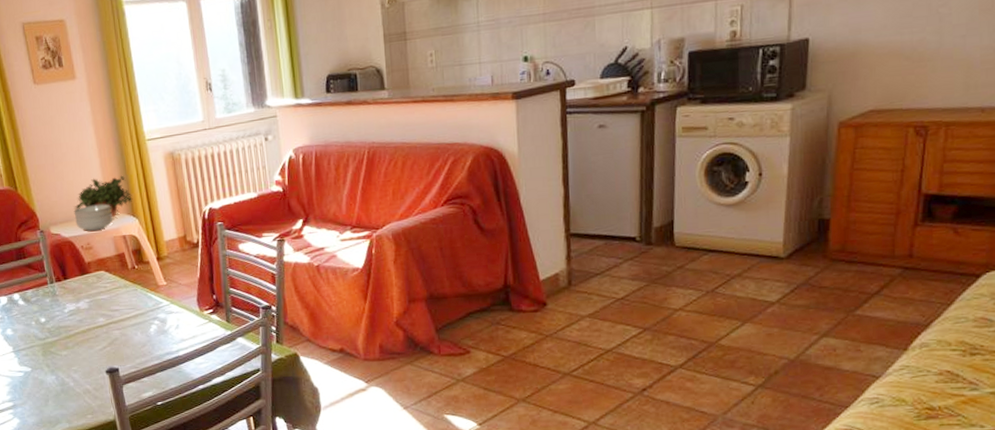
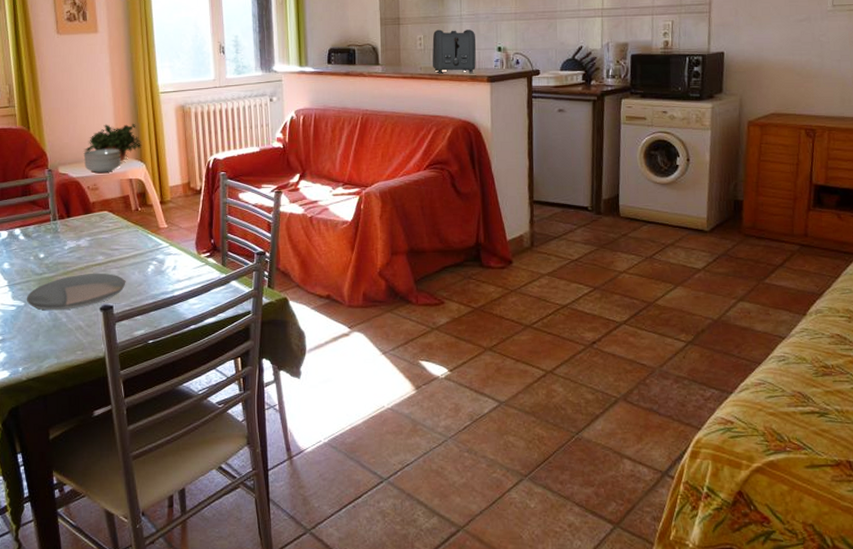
plate: none [32,335,129,375] -> present [26,273,125,311]
toaster: none [445,38,498,94] -> present [432,29,476,74]

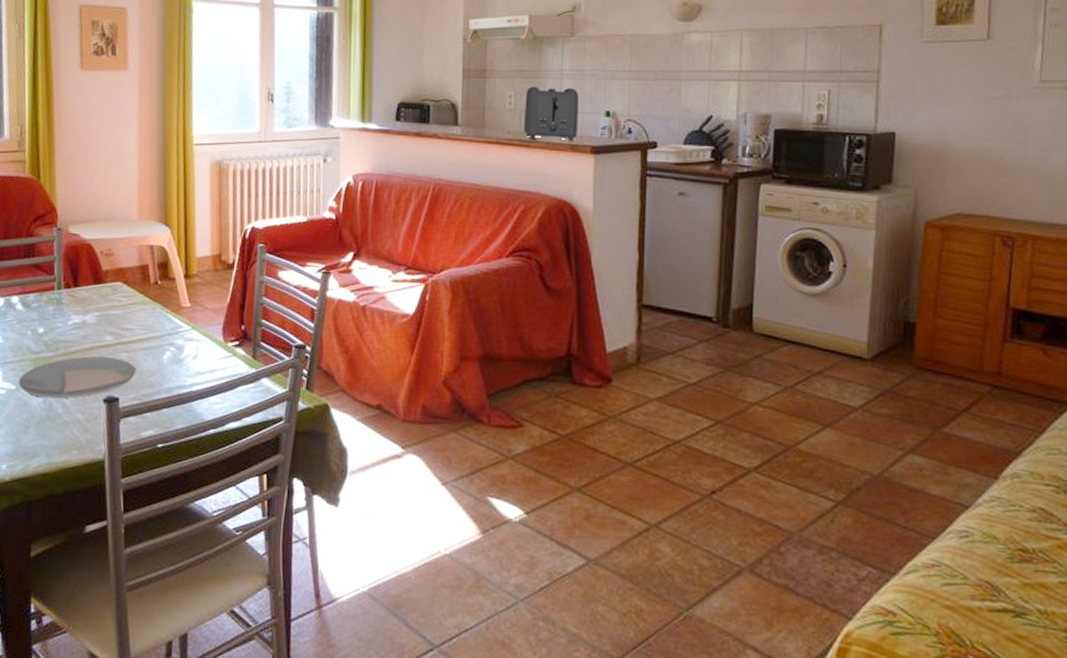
potted plant: present [83,123,142,164] -> none [99,178,169,227]
bowl: present [83,149,121,174] -> none [98,207,143,237]

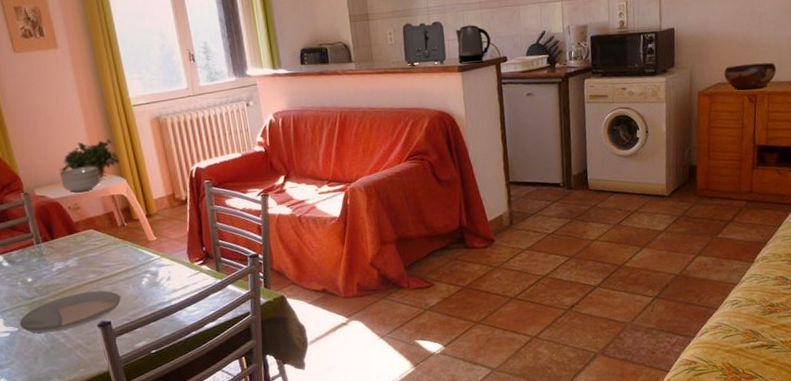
bowl: none [98,207,143,237] -> present [59,166,101,193]
potted plant: none [99,178,169,227] -> present [59,138,121,181]
kettle: none [592,97,638,145] -> present [456,24,491,64]
decorative bowl: none [966,193,1049,230] -> present [724,62,777,90]

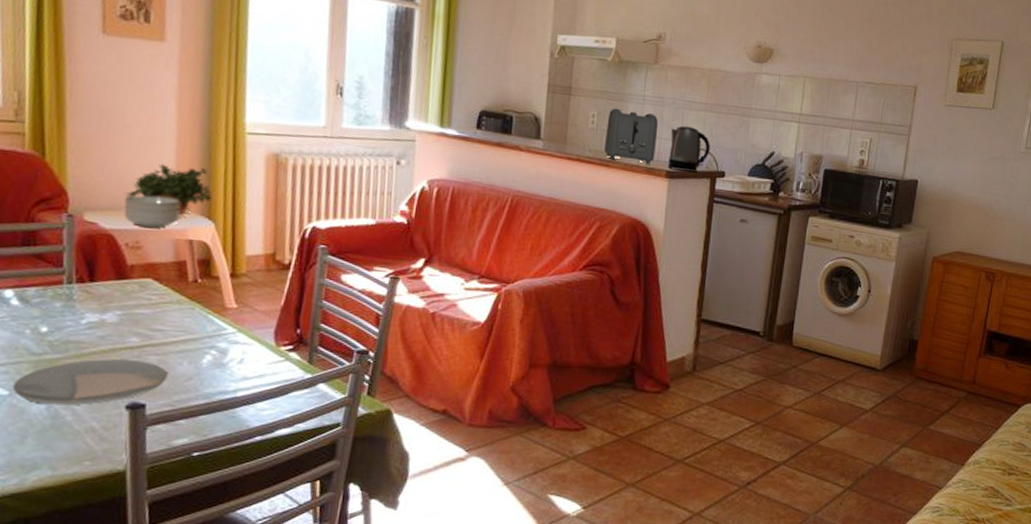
decorative bowl: present [724,62,777,90] -> none [964,235,1021,267]

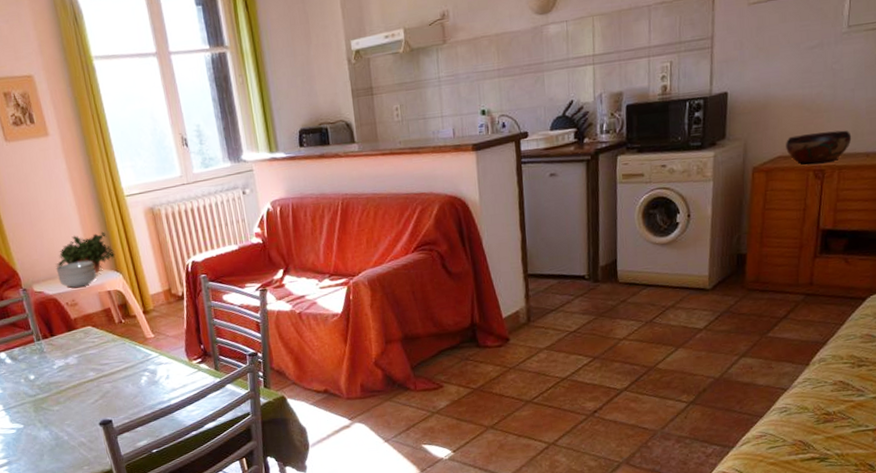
plate: present [12,359,167,406] -> none [24,388,121,431]
toaster: present [603,108,658,165] -> none [410,93,459,147]
kettle: present [667,125,710,173] -> none [470,96,510,141]
decorative bowl: none [964,235,1021,267] -> present [786,130,852,164]

